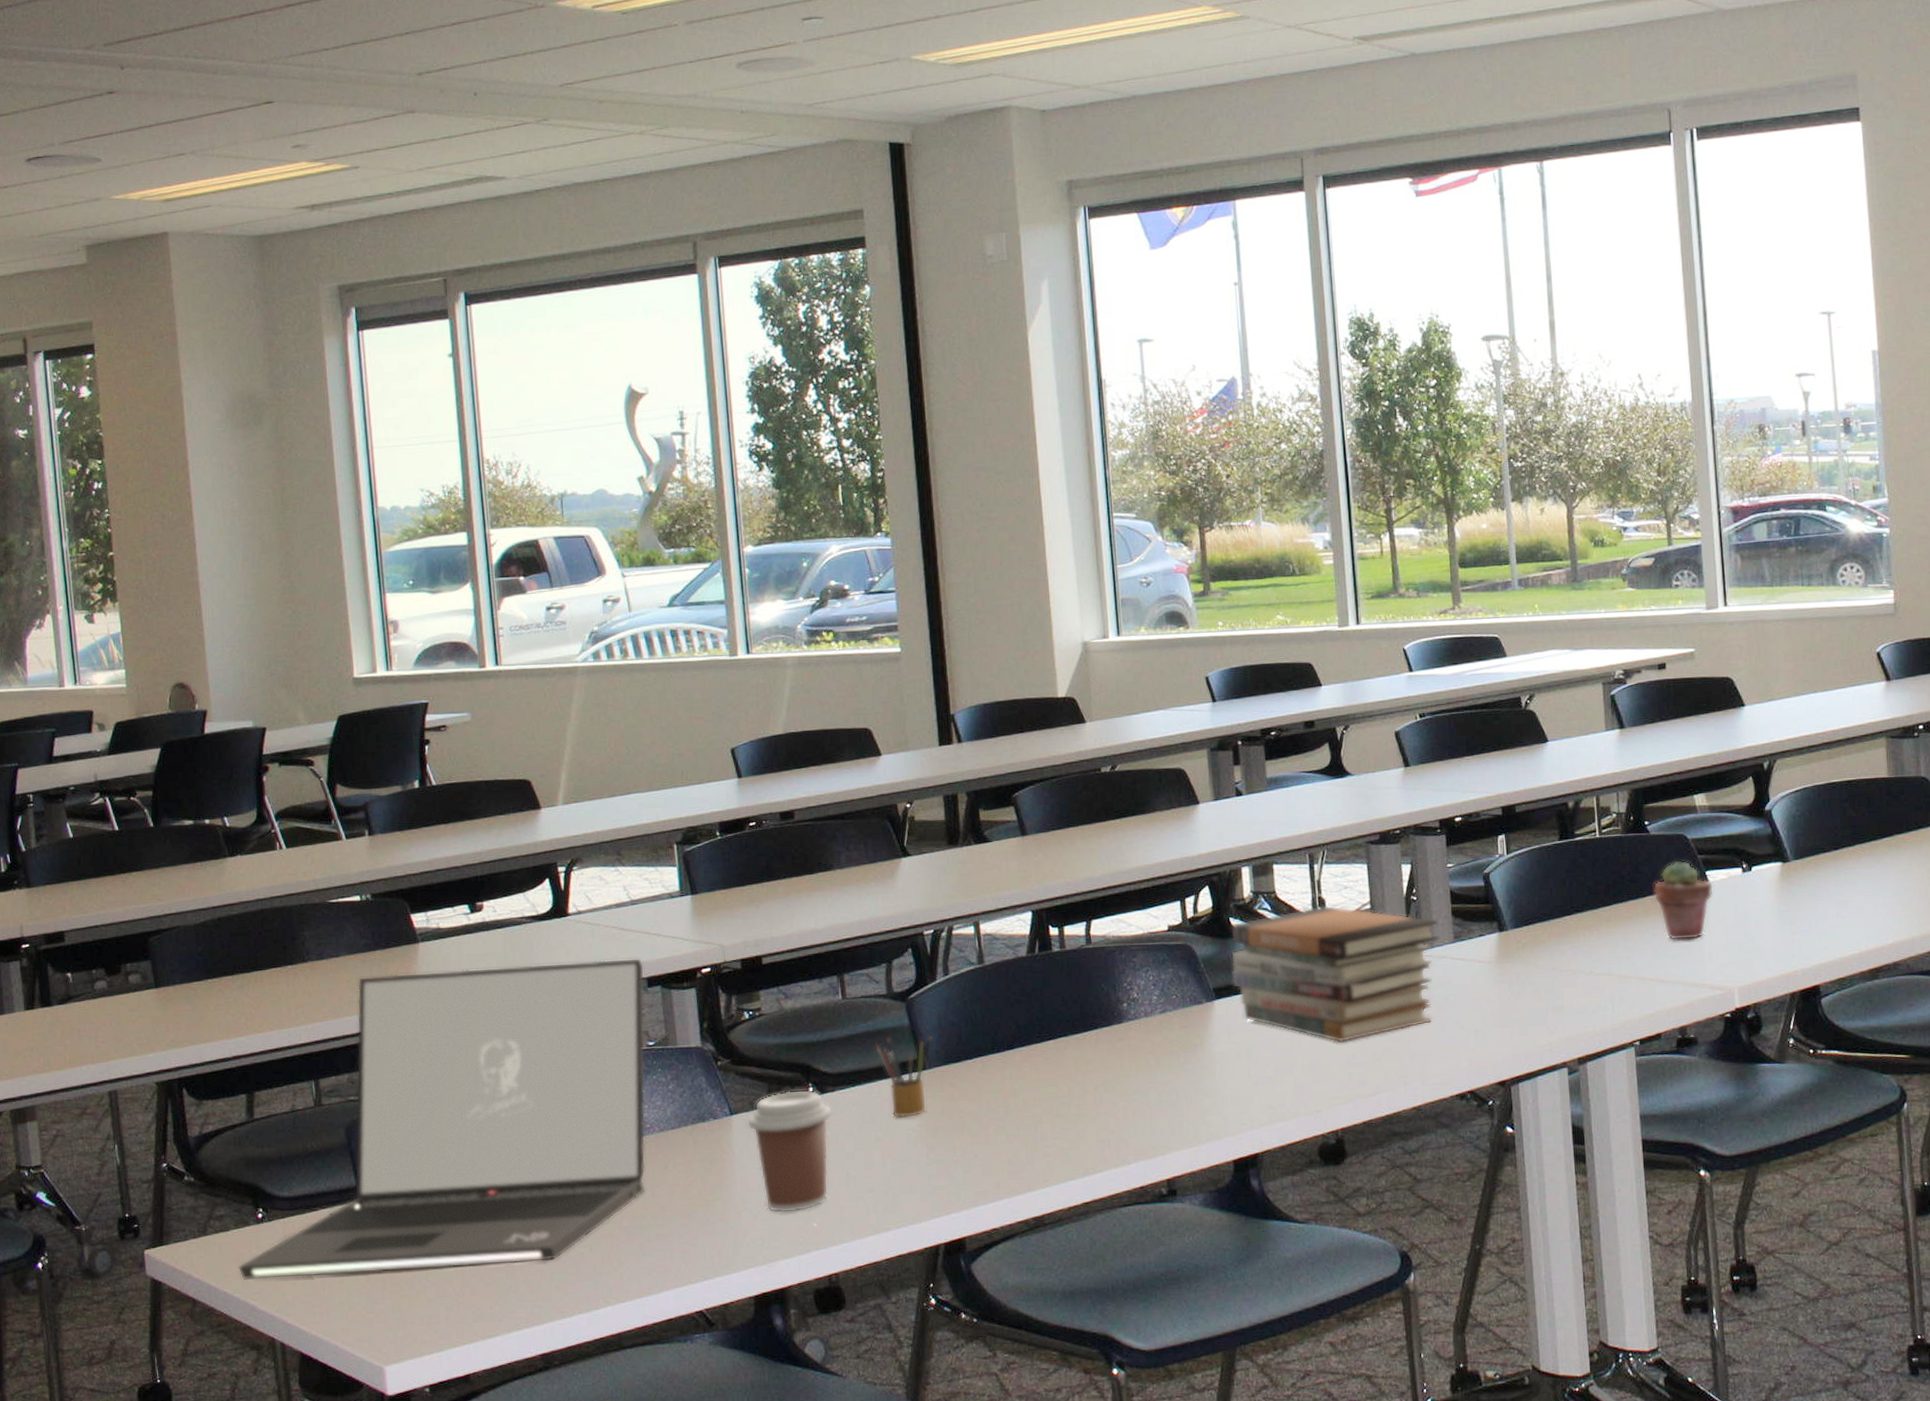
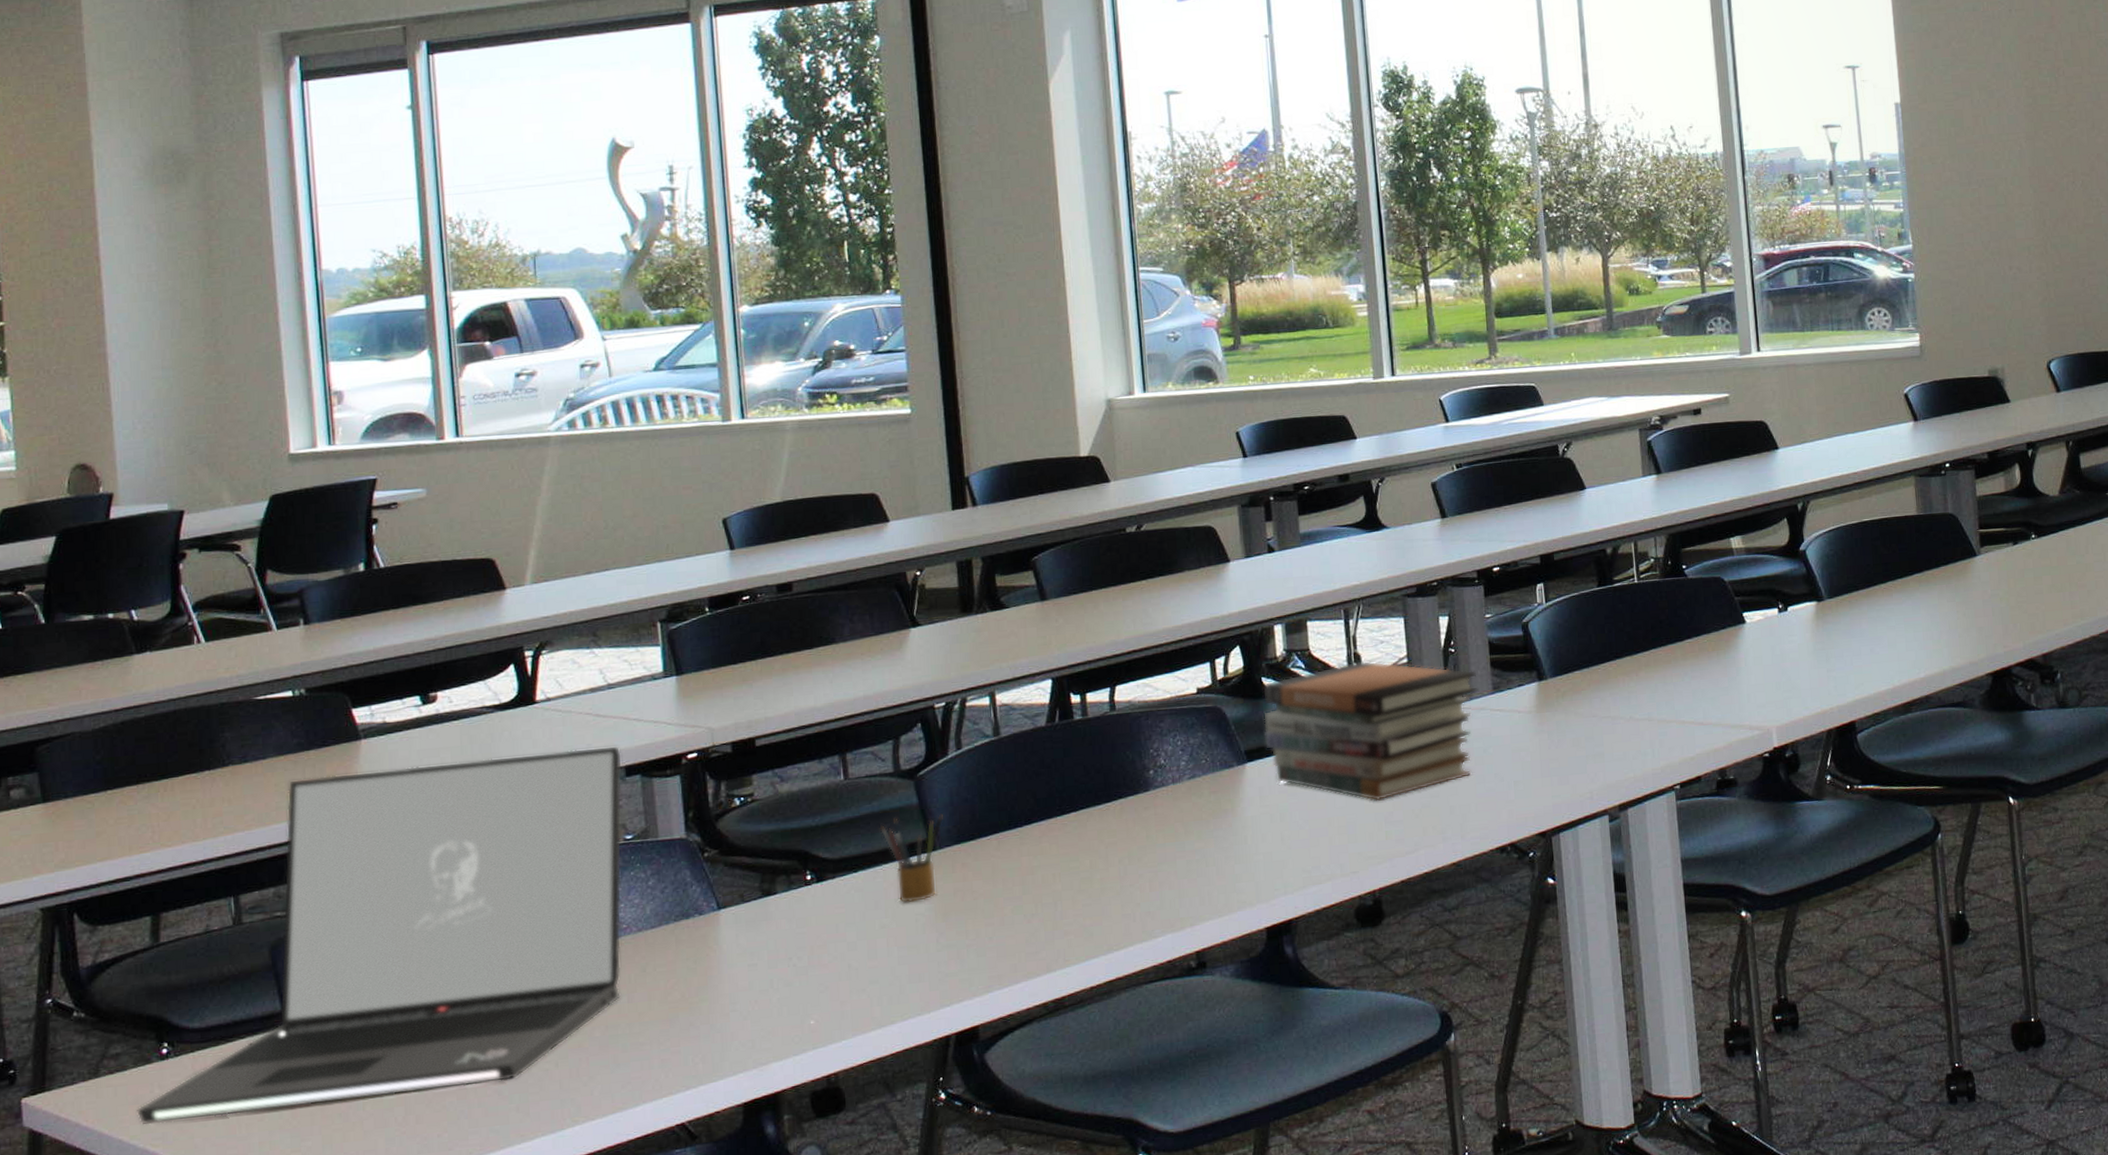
coffee cup: present [747,1090,833,1214] -> none [737,878,833,1012]
potted succulent: present [1653,860,1714,941] -> none [1691,602,1751,683]

